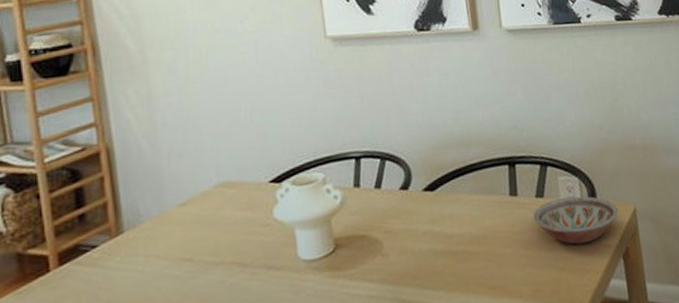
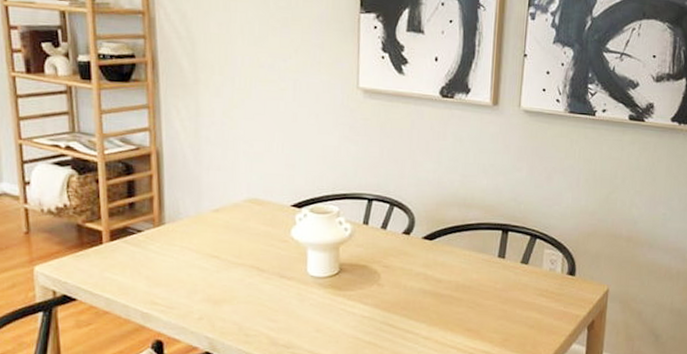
bowl: present [533,196,619,245] -> none [515,268,593,310]

